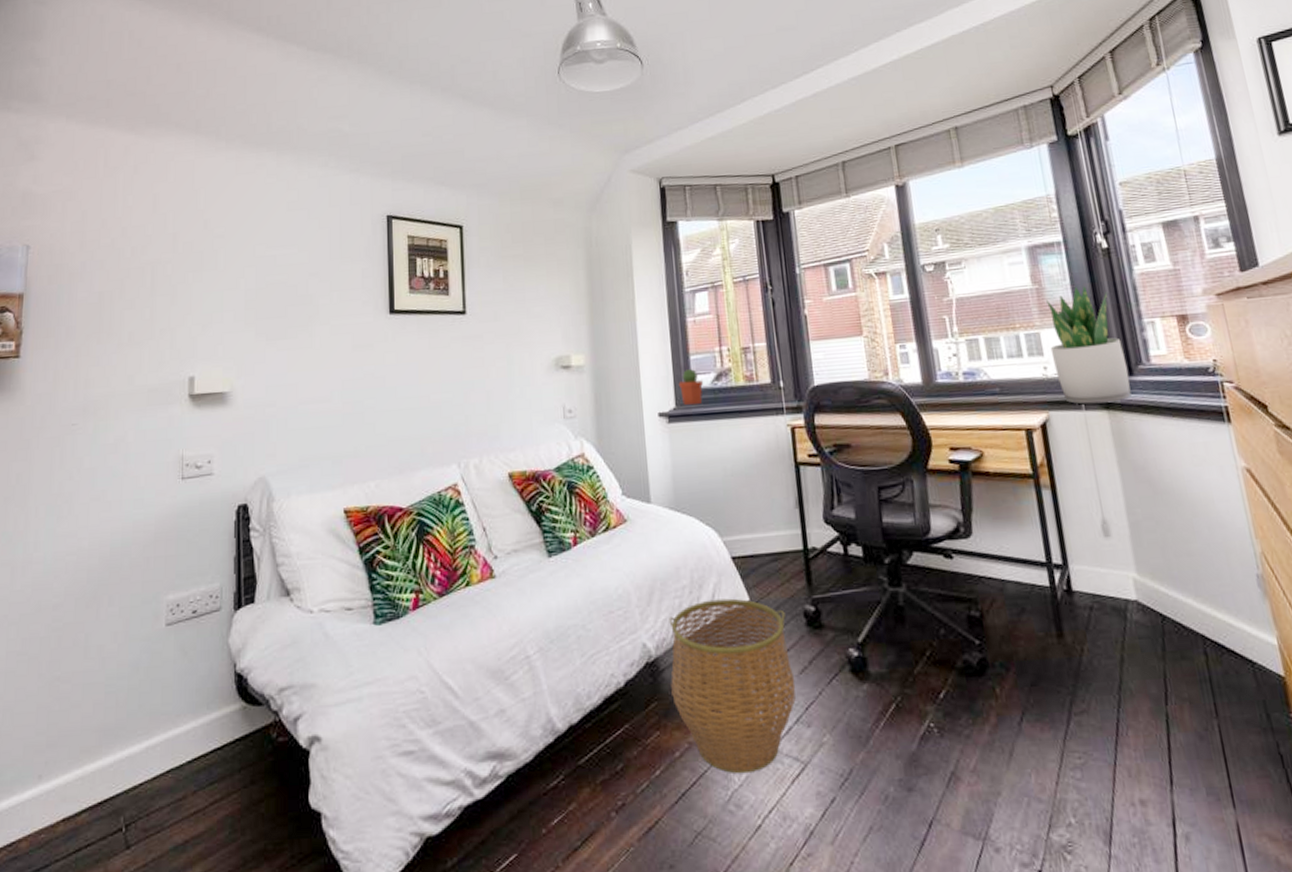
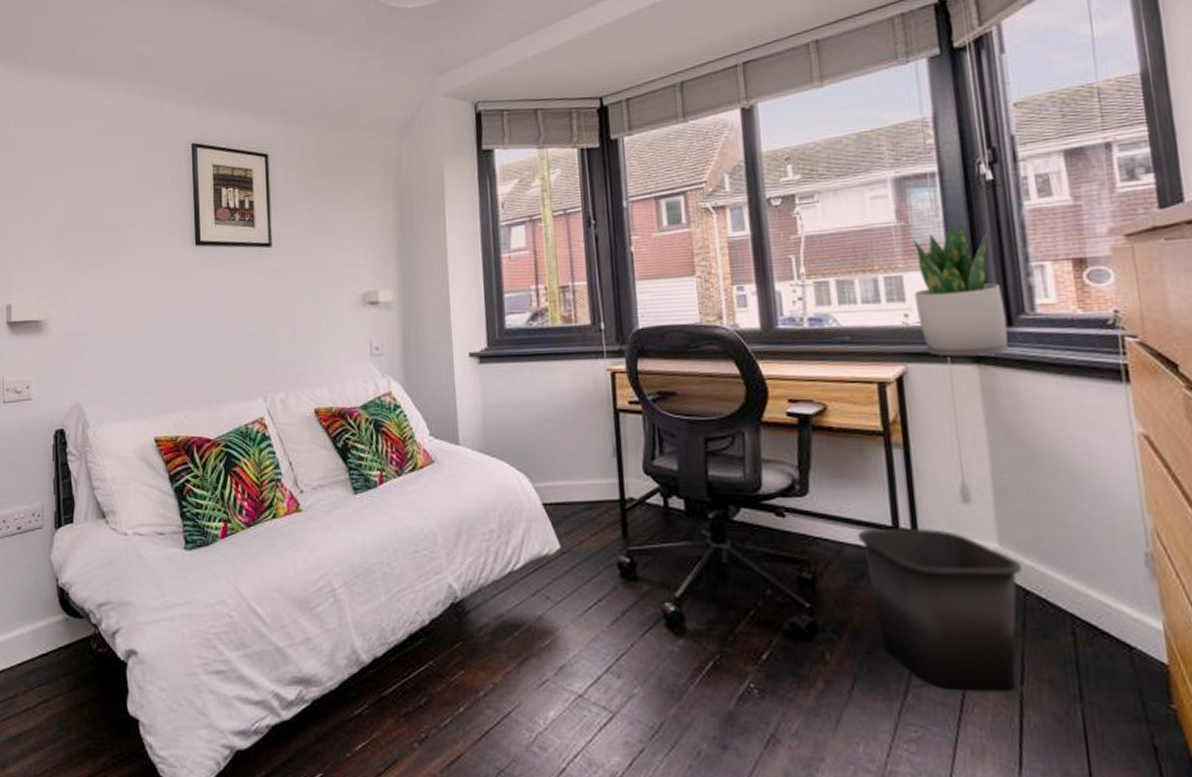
basket: present [669,598,796,774] -> none [475,545,607,718]
succulent plant: present [678,369,703,406] -> none [491,308,517,347]
waste bin: none [1017,563,1161,715] -> present [858,529,1022,691]

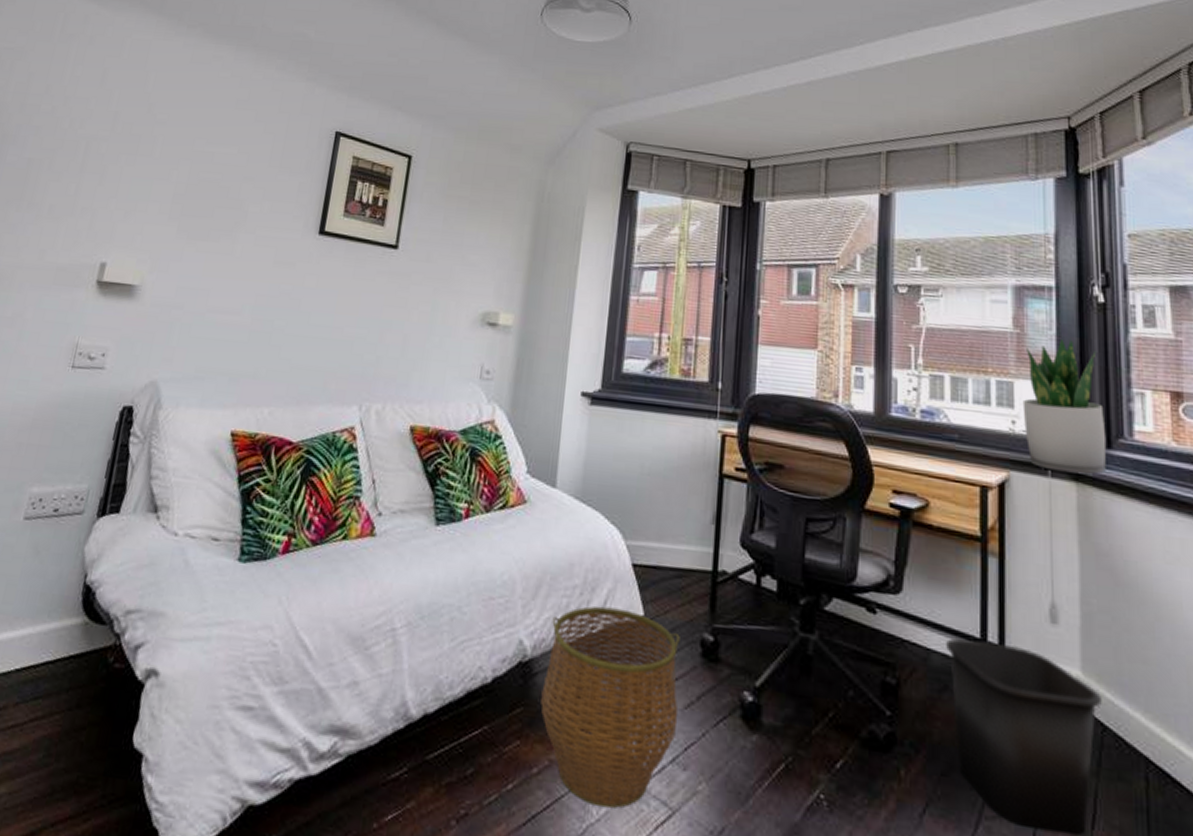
basket: none [475,545,607,718] -> present [541,606,680,808]

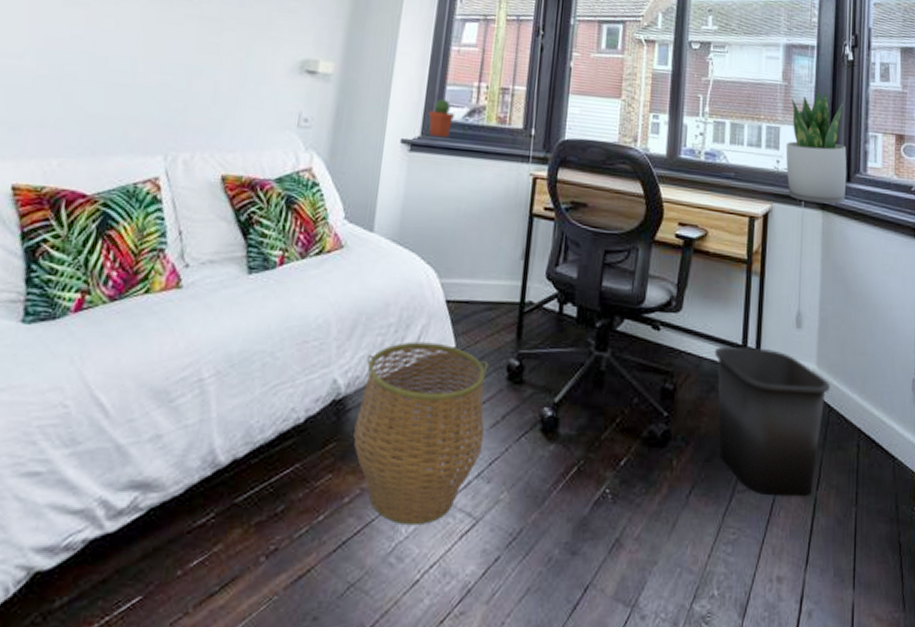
succulent plant: none [608,351,635,392] -> present [428,99,454,138]

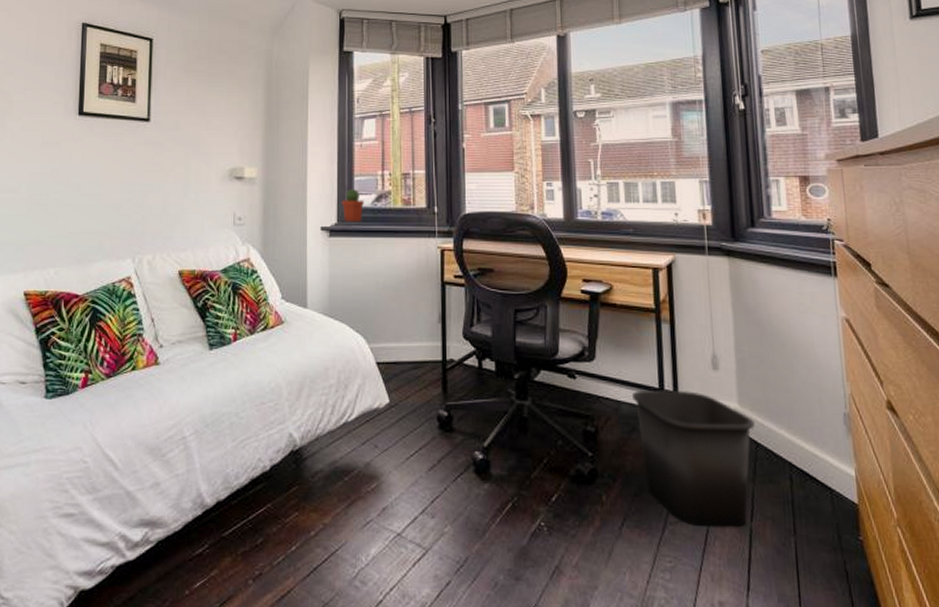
basket: present [353,341,489,526] -> none [312,399,424,555]
planter: present [785,91,847,204] -> none [682,143,751,250]

